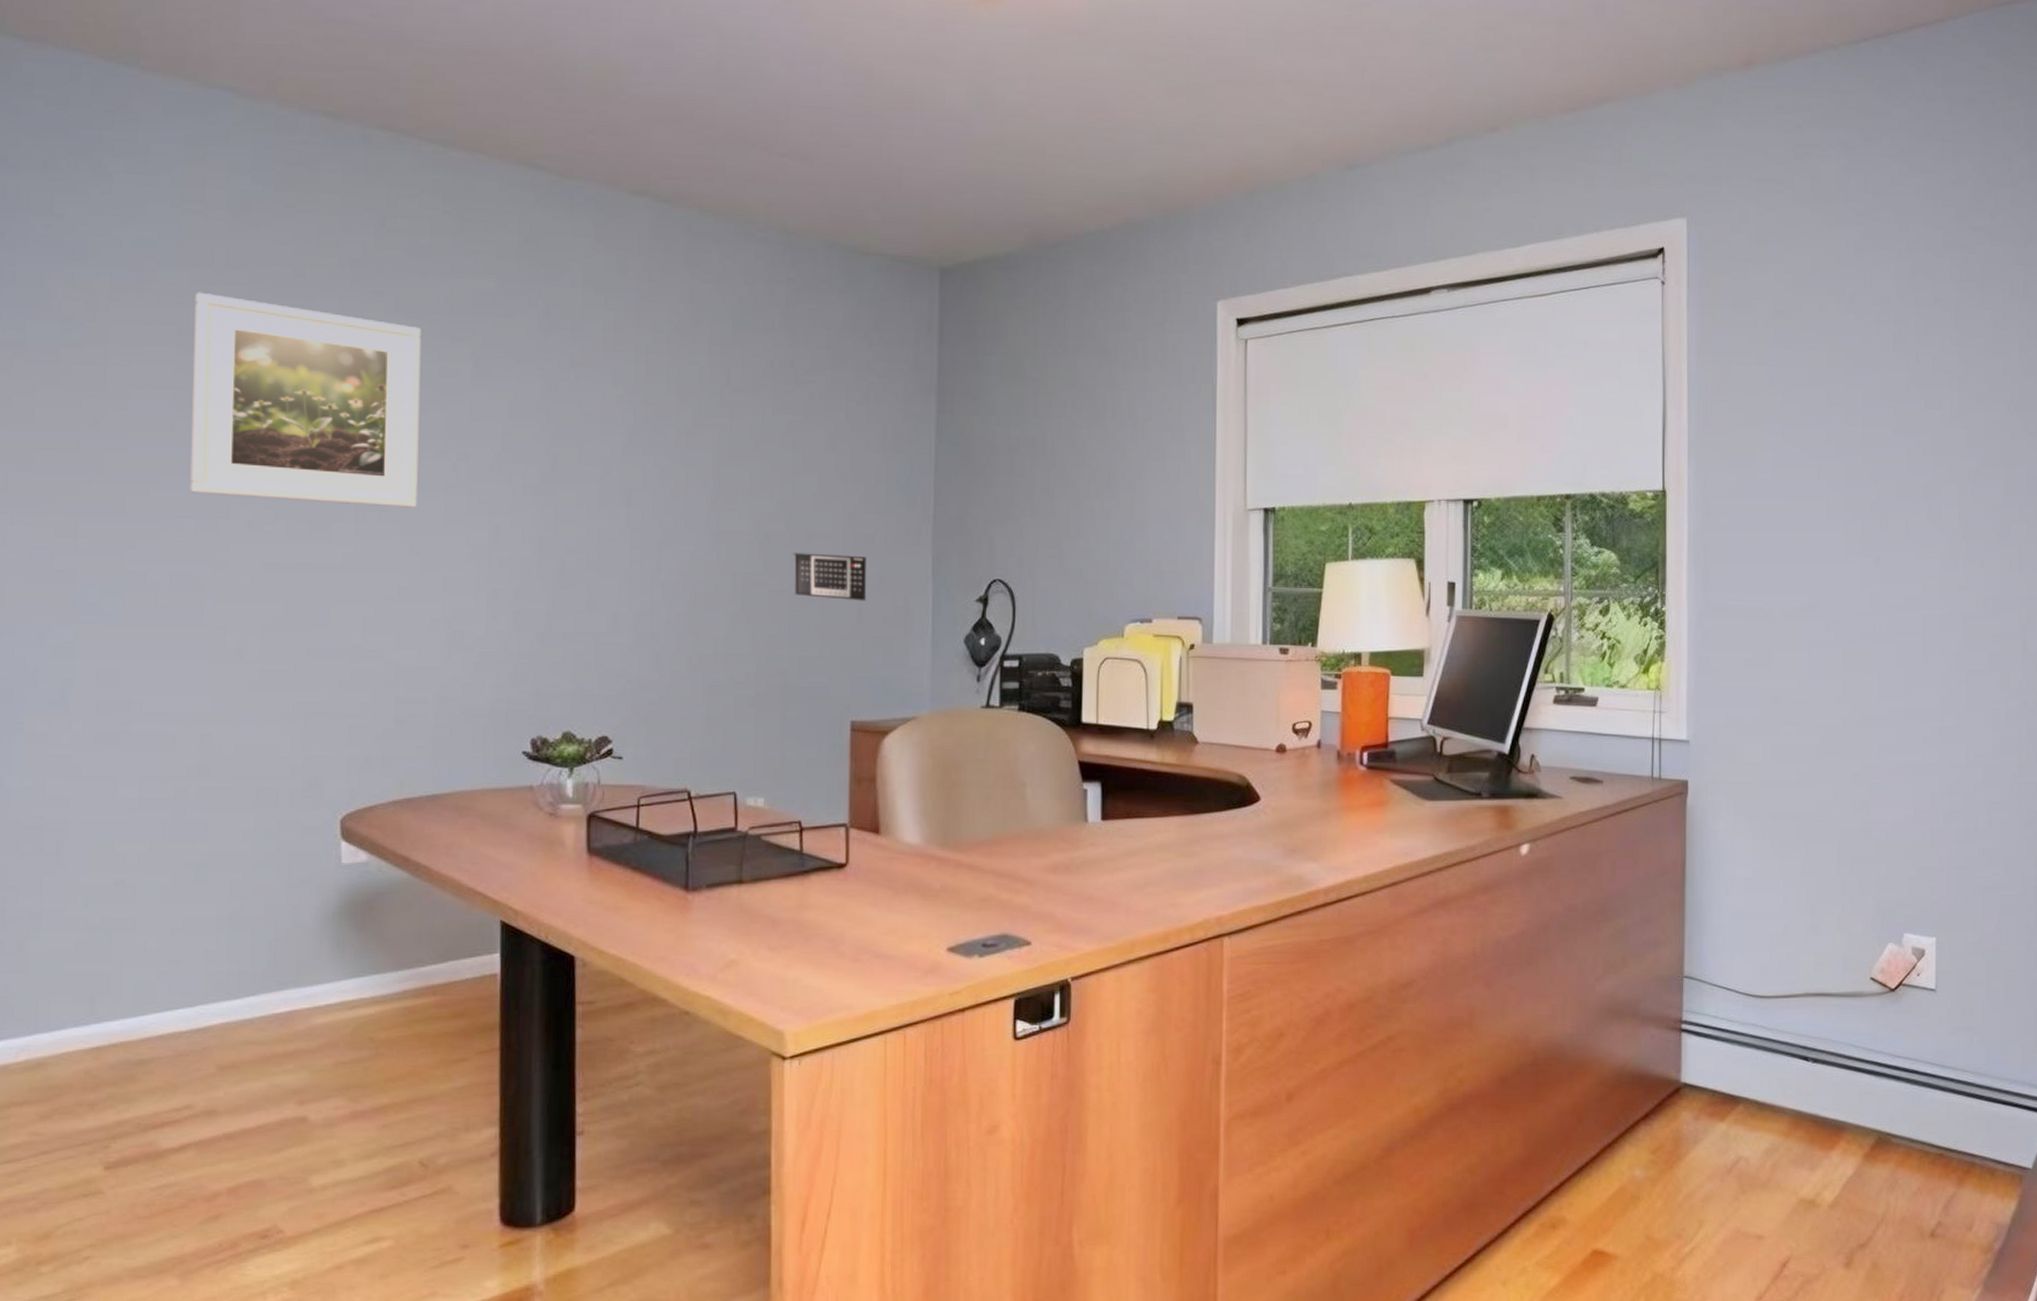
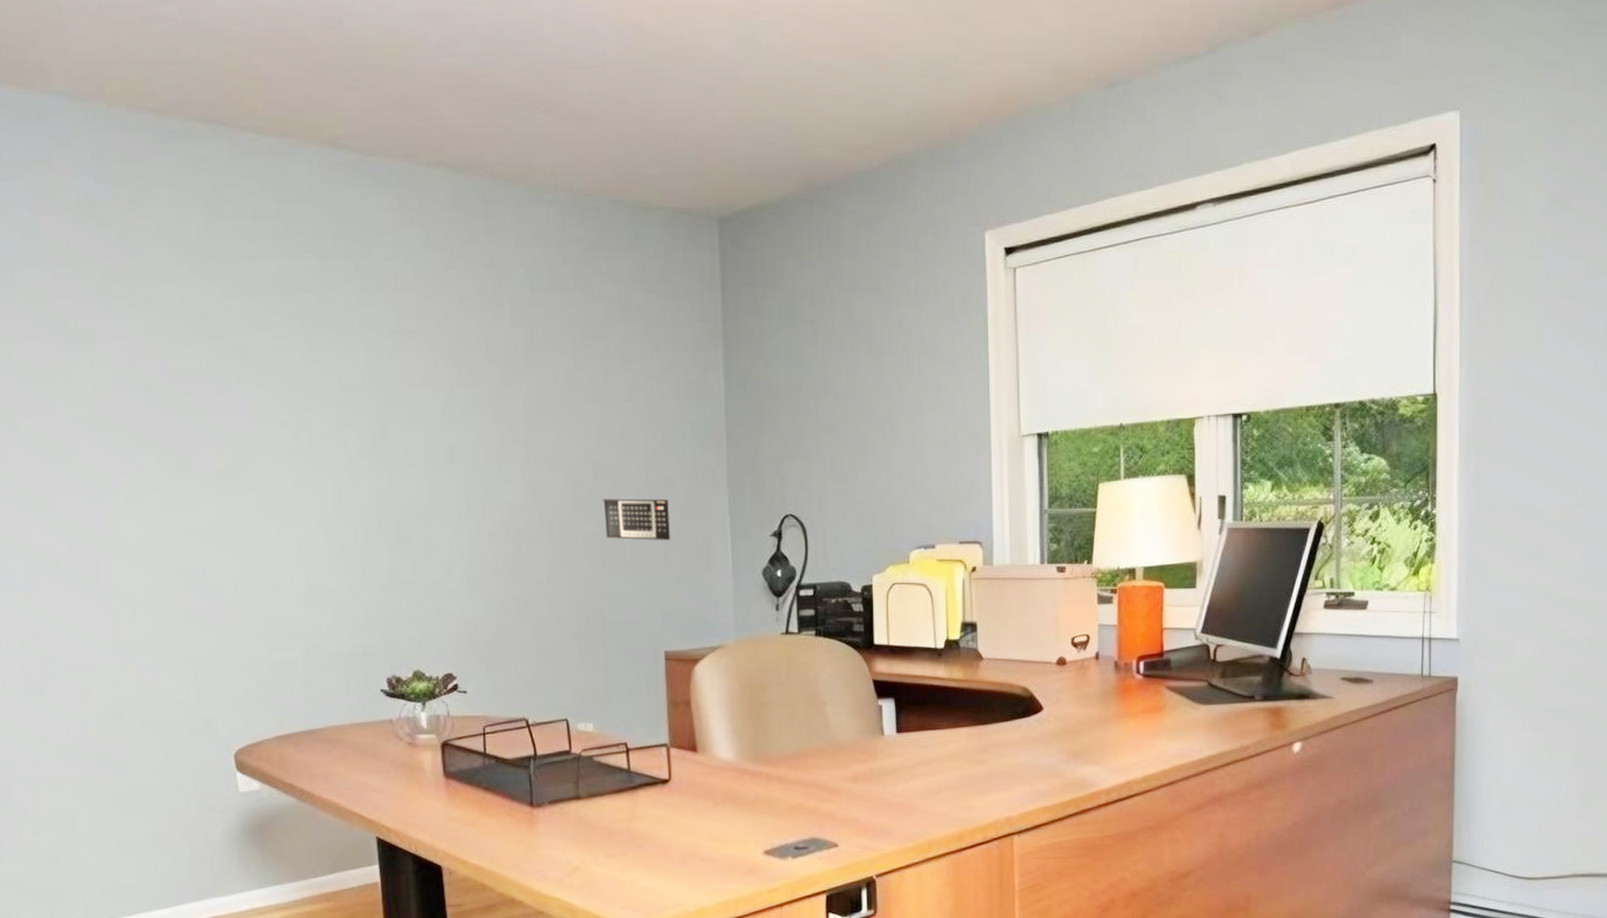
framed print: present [190,292,422,508] -> none [58,288,268,476]

